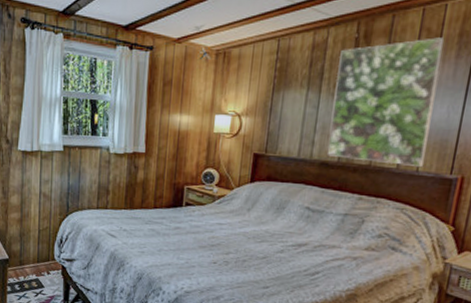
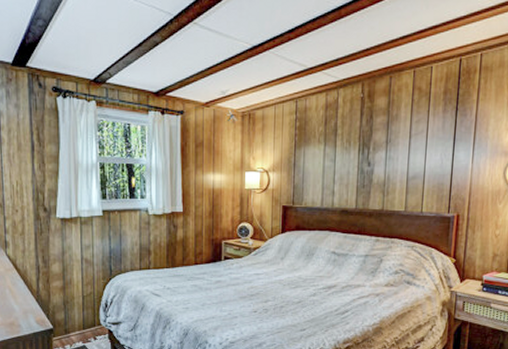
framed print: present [327,37,445,168] -> none [346,95,433,209]

